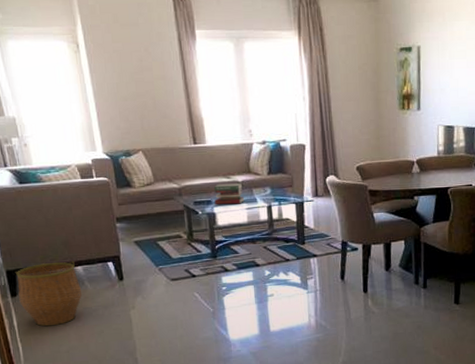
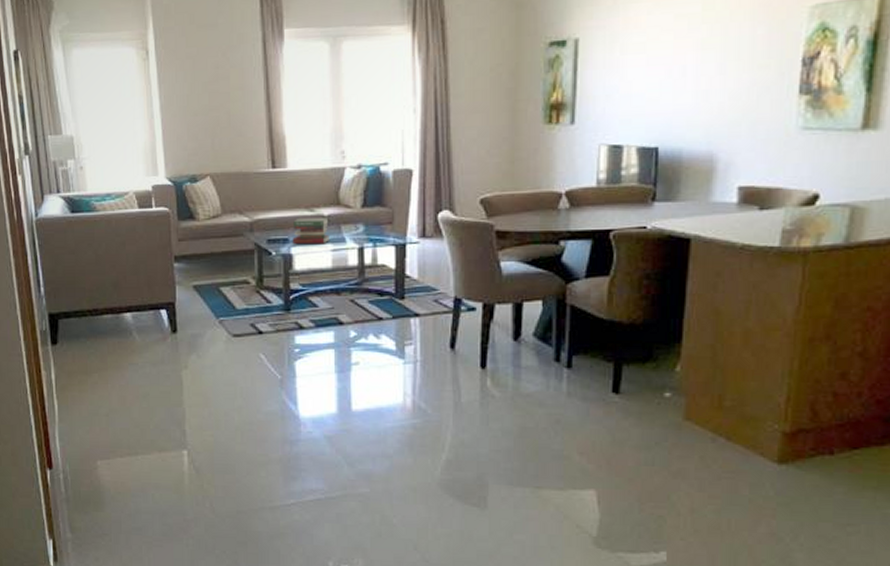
basket: present [15,261,83,327] -> none [57,306,129,383]

